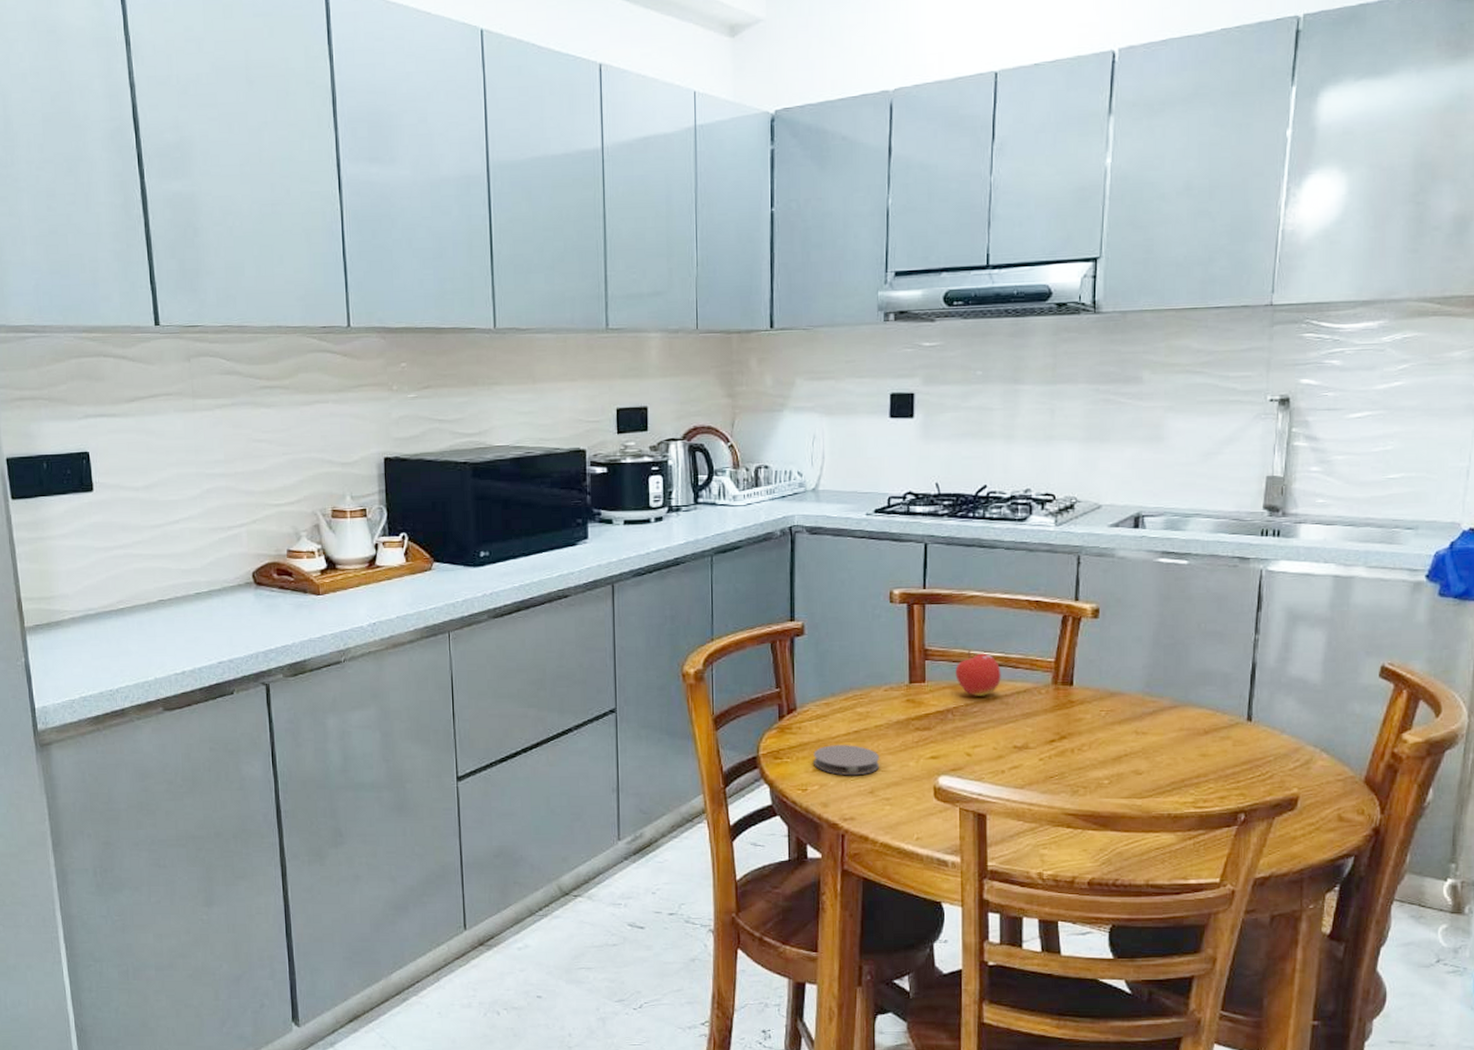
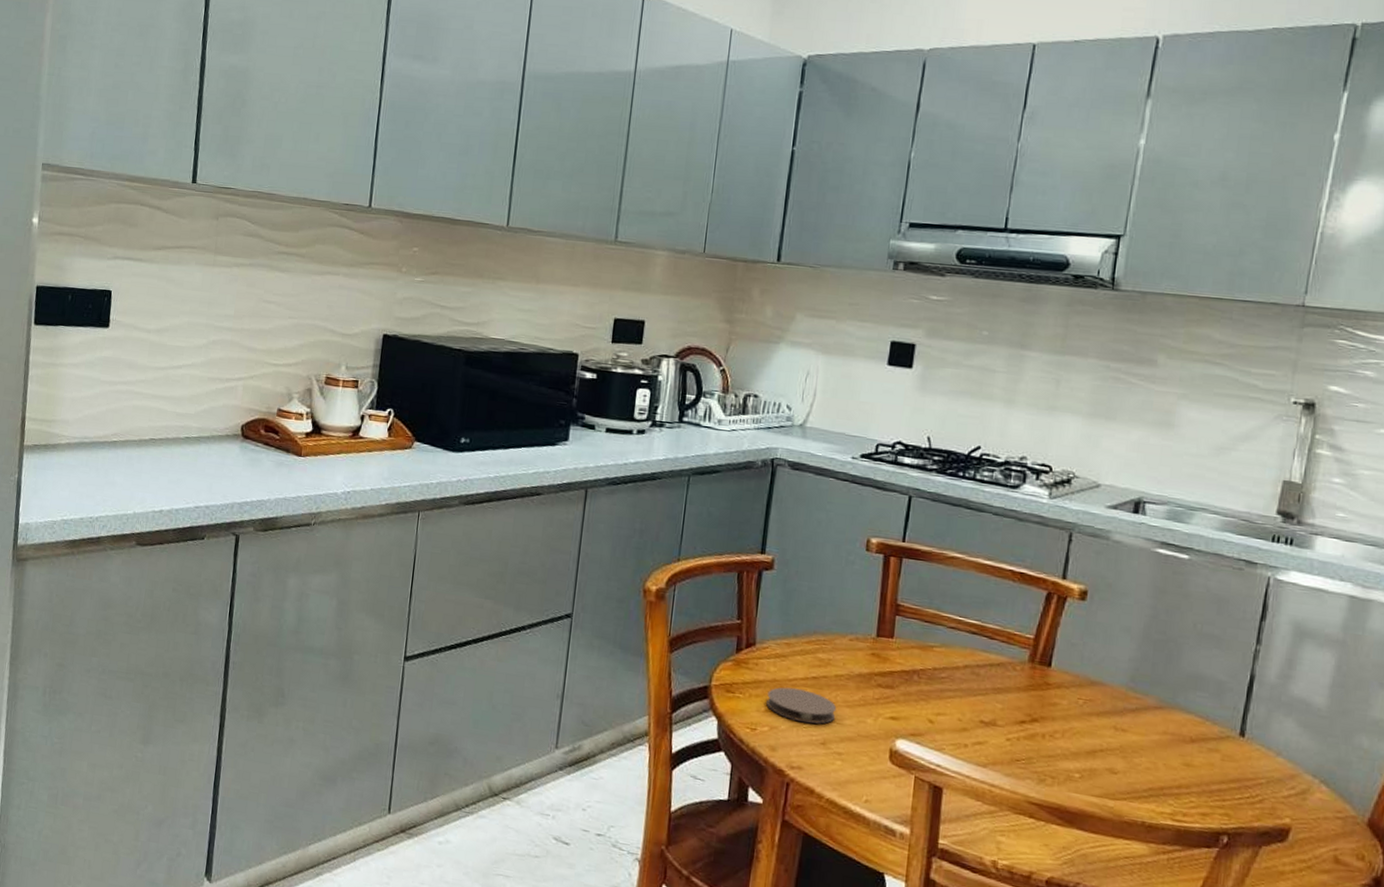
fruit: present [955,649,1001,696] -> none [926,611,975,663]

